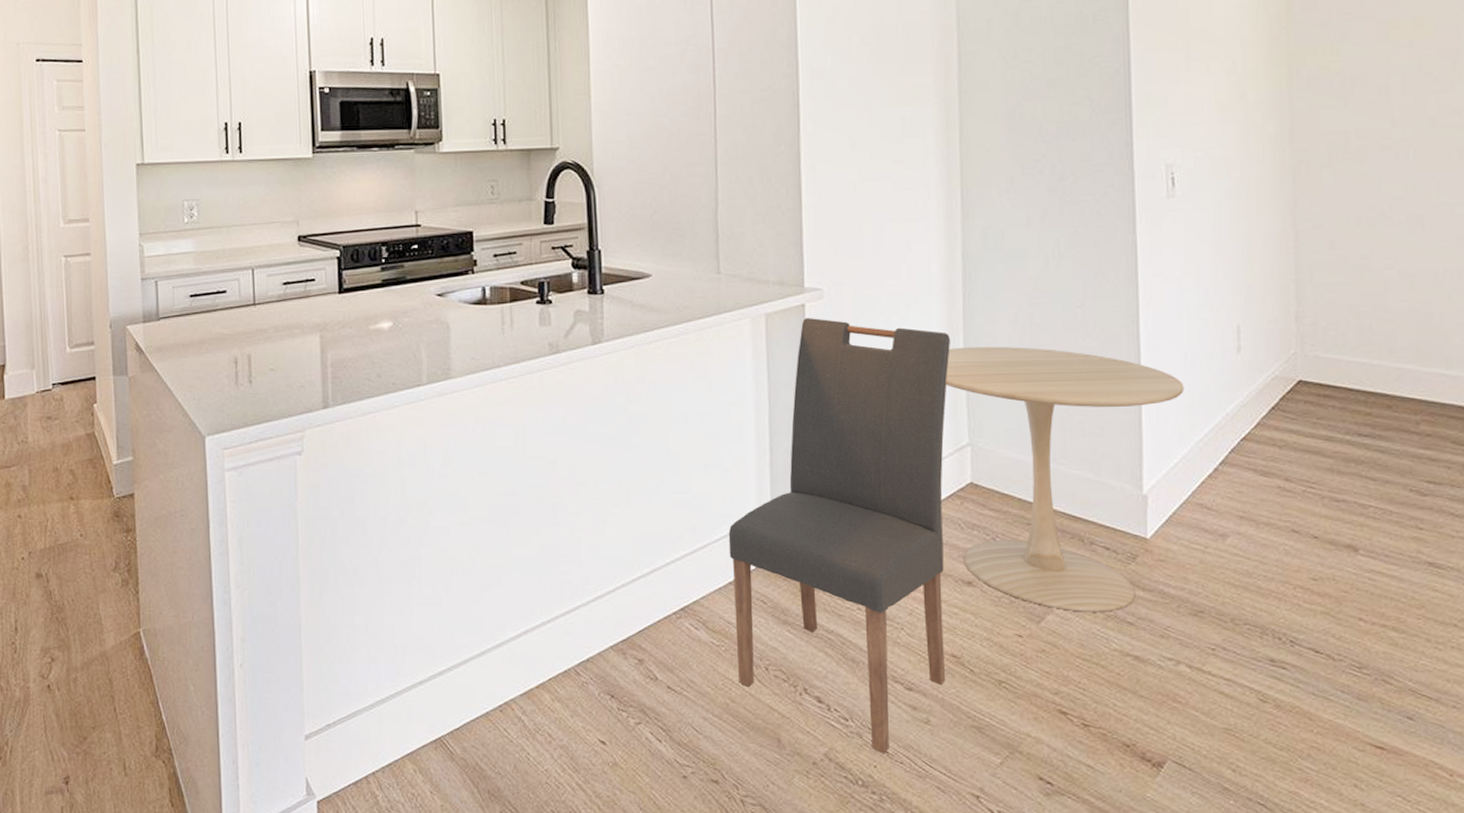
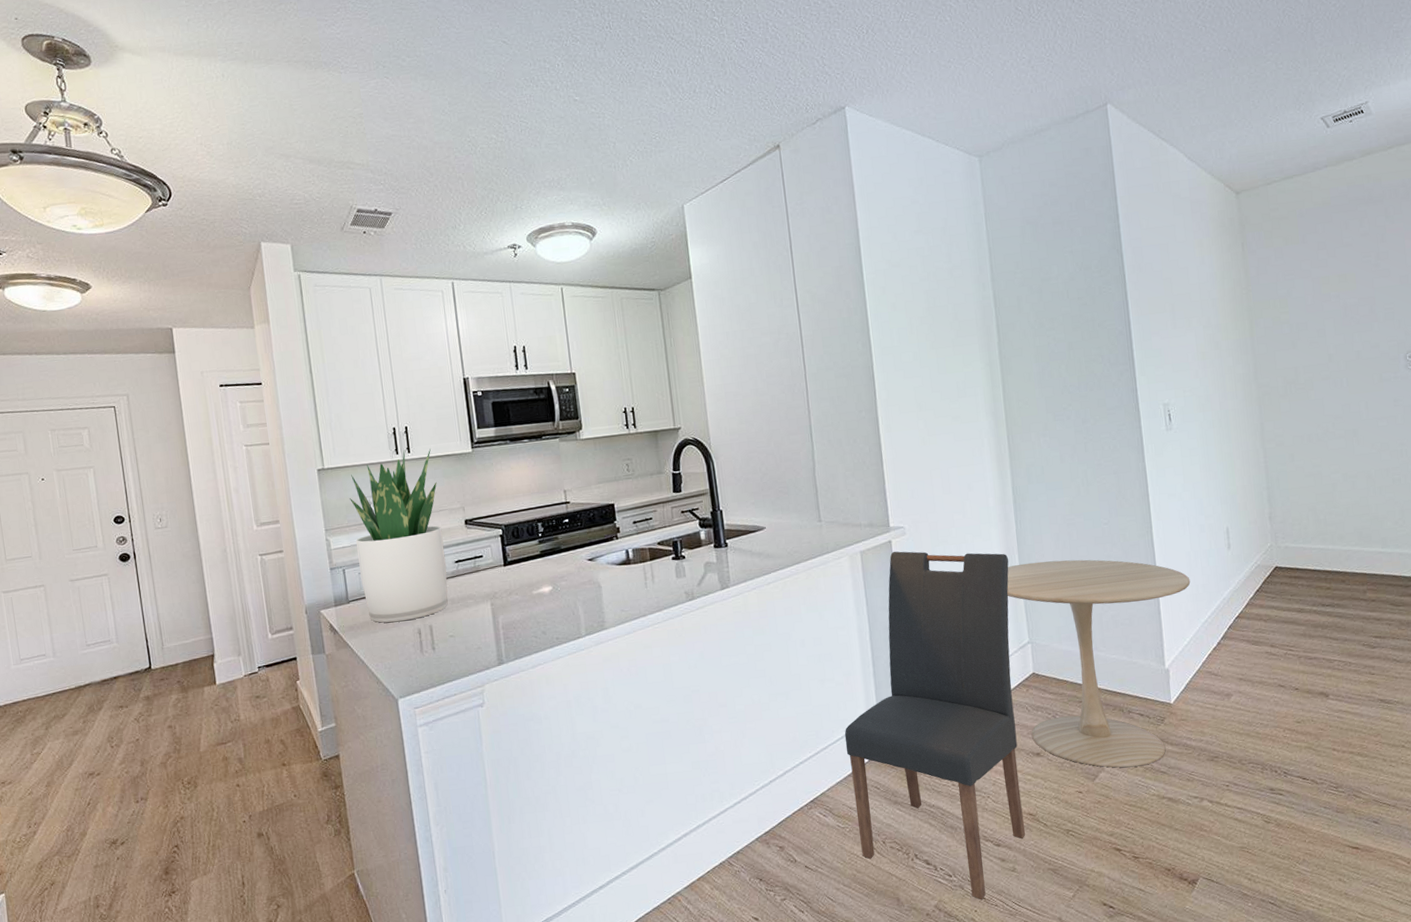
planter: none [170,149,273,348] -> present [350,448,448,623]

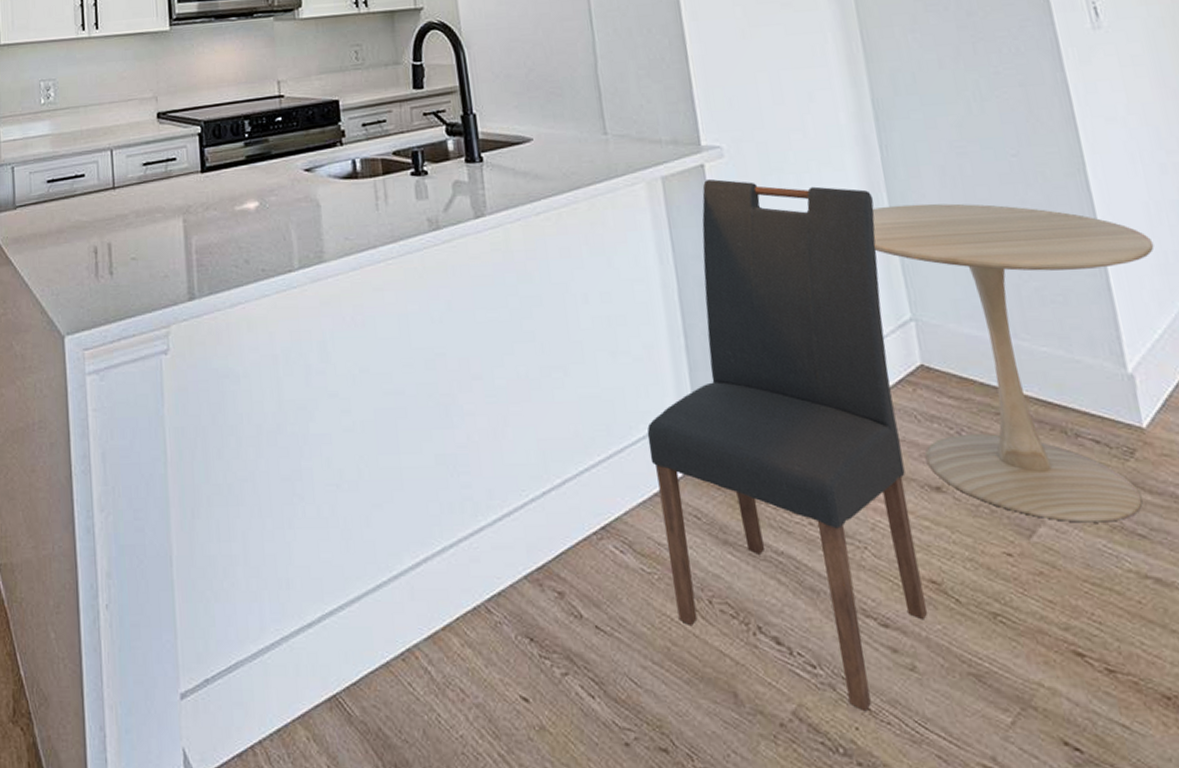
planter: present [350,448,448,623] -> none [26,24,133,237]

